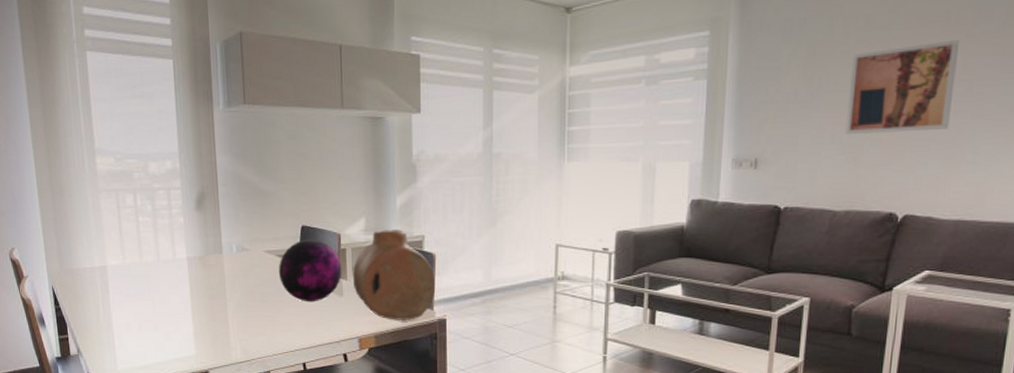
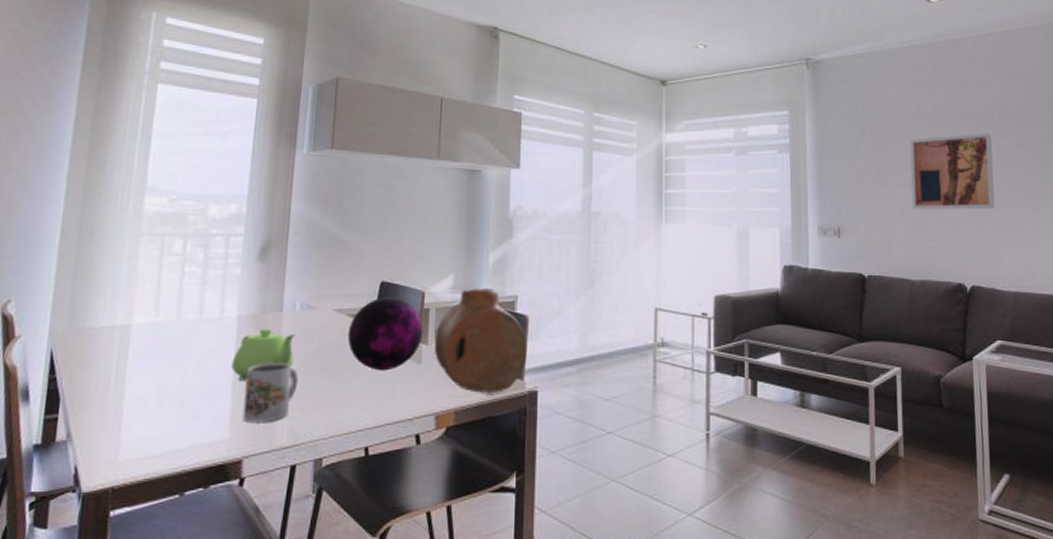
teakettle: none [188,268,237,310] -> present [231,328,296,381]
mug: none [201,296,243,342] -> present [242,363,298,422]

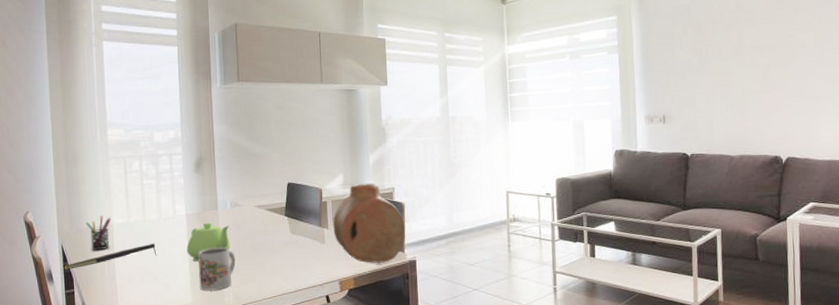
notepad: none [47,352,189,387] -> present [63,243,157,271]
pen holder: none [92,311,130,360] -> present [86,215,111,251]
decorative orb: present [347,297,423,371] -> none [267,194,324,250]
wall art: present [909,133,995,210] -> none [729,19,812,95]

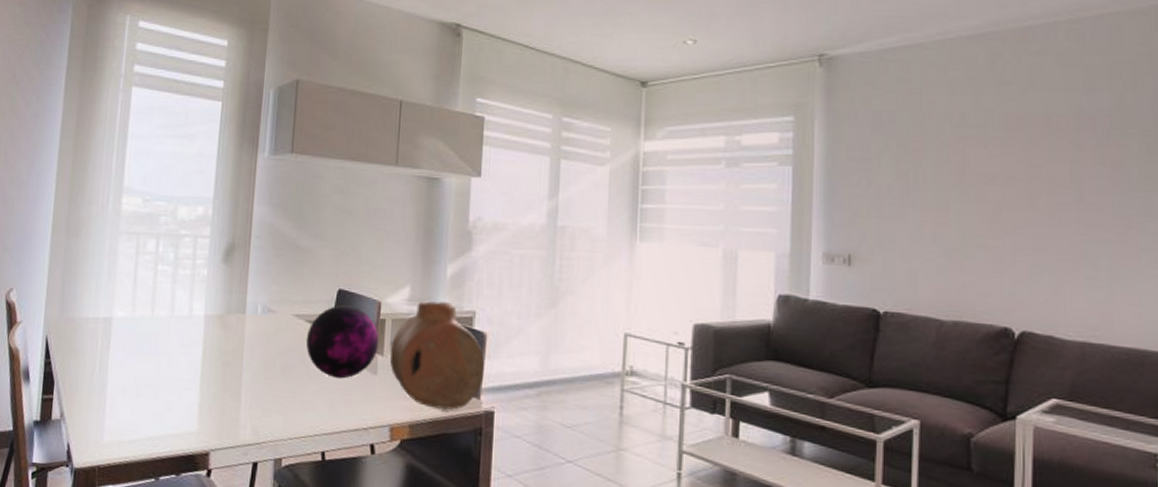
notepad: present [63,243,157,271] -> none [43,347,162,370]
pen holder: present [86,215,111,251] -> none [79,303,111,350]
teakettle: present [186,222,231,262] -> none [199,329,257,378]
mug: present [197,247,236,291] -> none [209,362,260,419]
decorative orb: none [267,194,324,250] -> present [306,304,379,379]

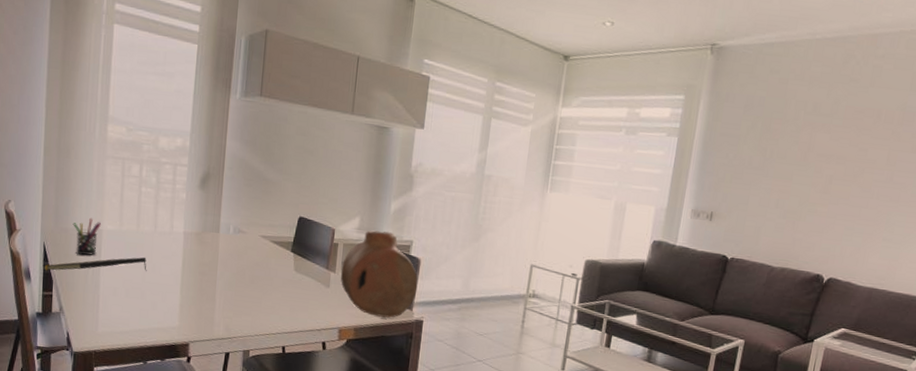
notepad: none [43,347,162,370] -> present [42,257,147,271]
pen holder: none [79,303,111,350] -> present [73,217,101,256]
decorative orb: present [306,304,379,379] -> none [270,229,333,290]

